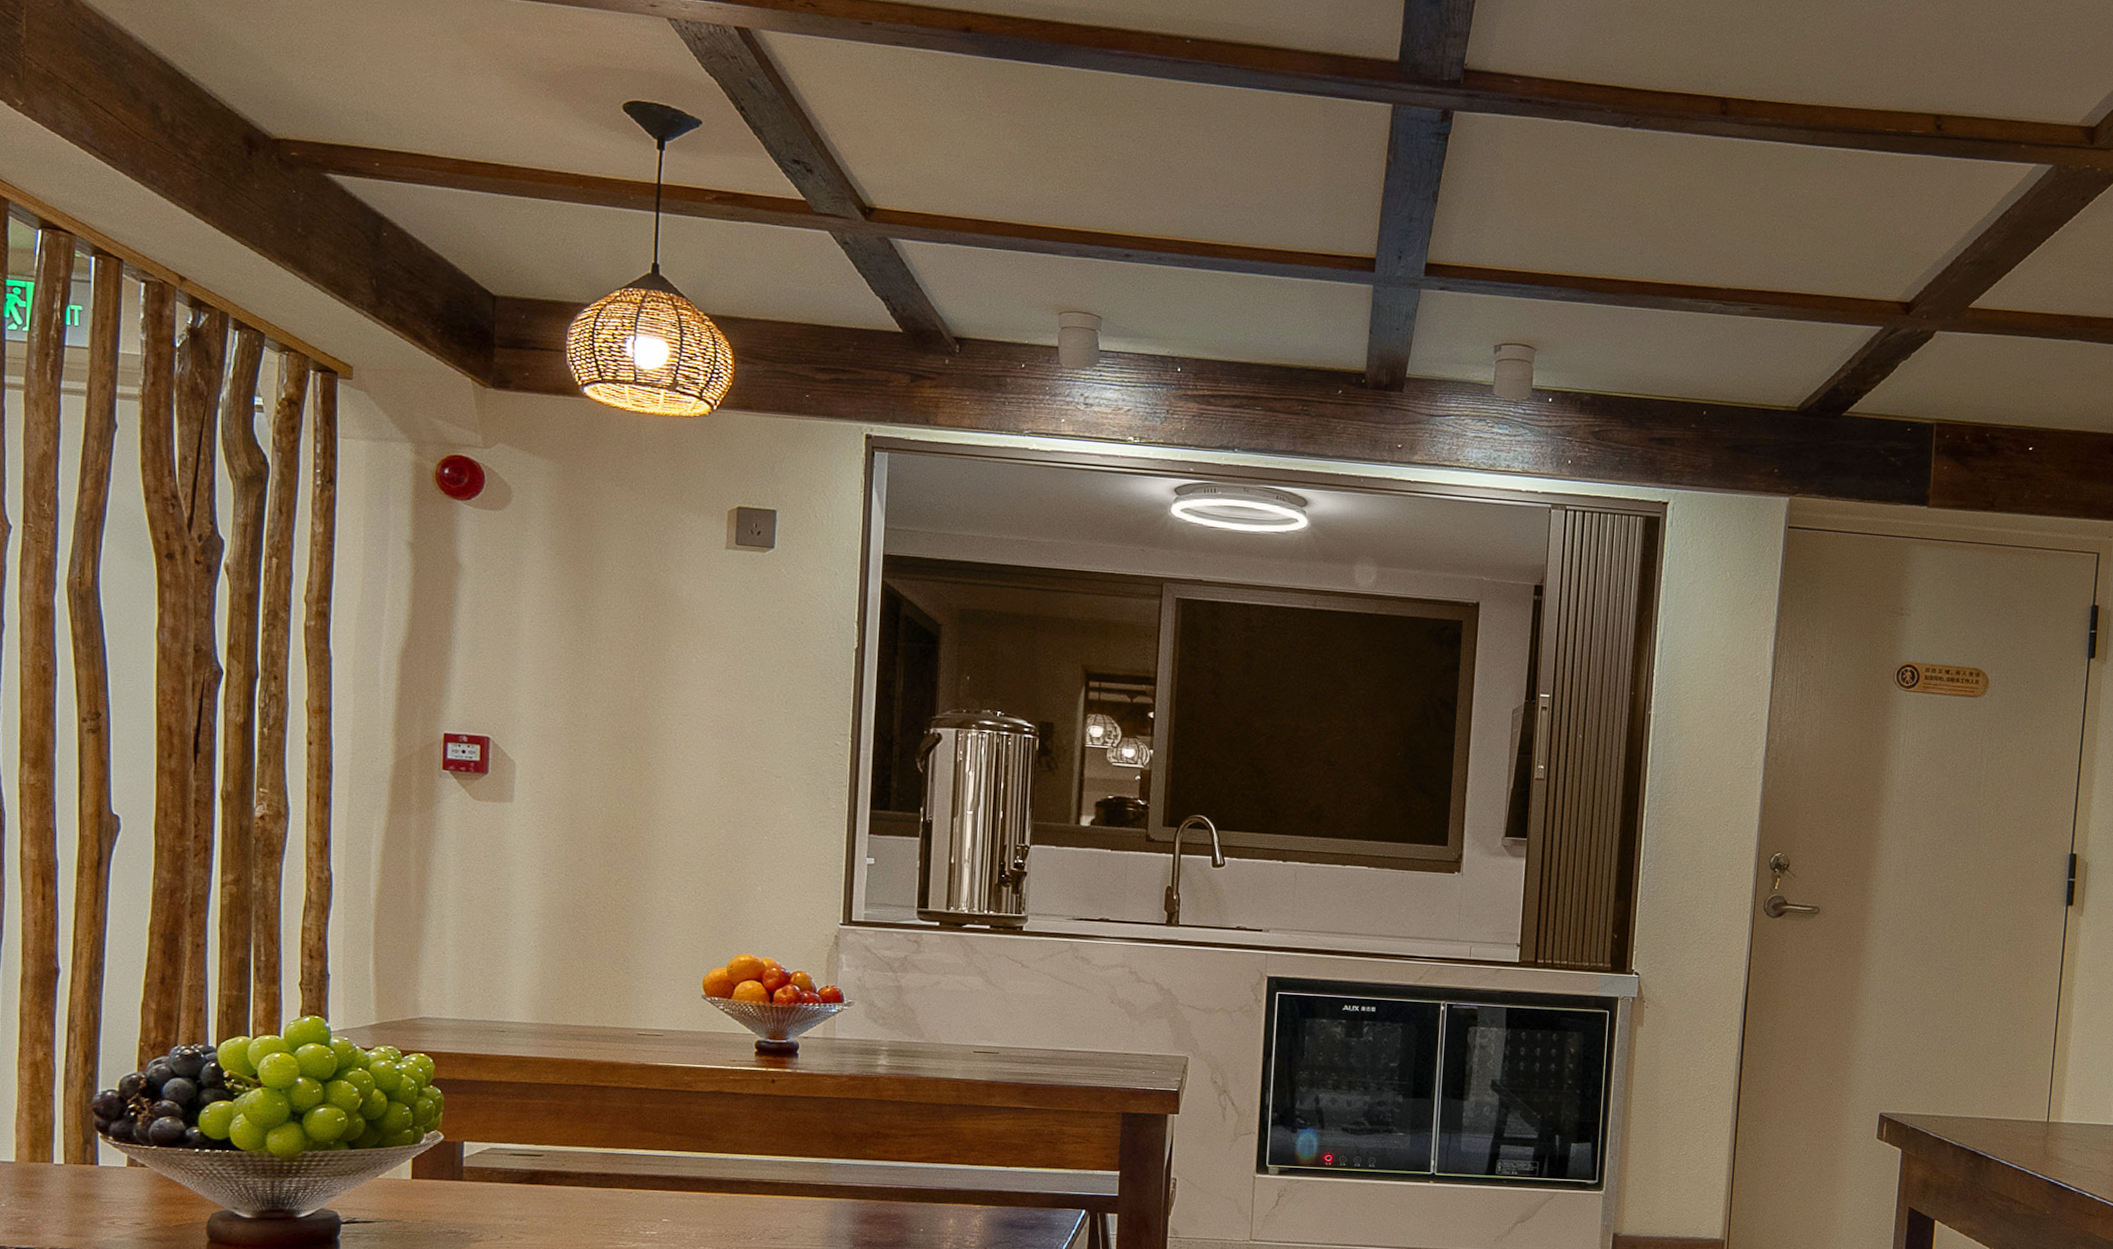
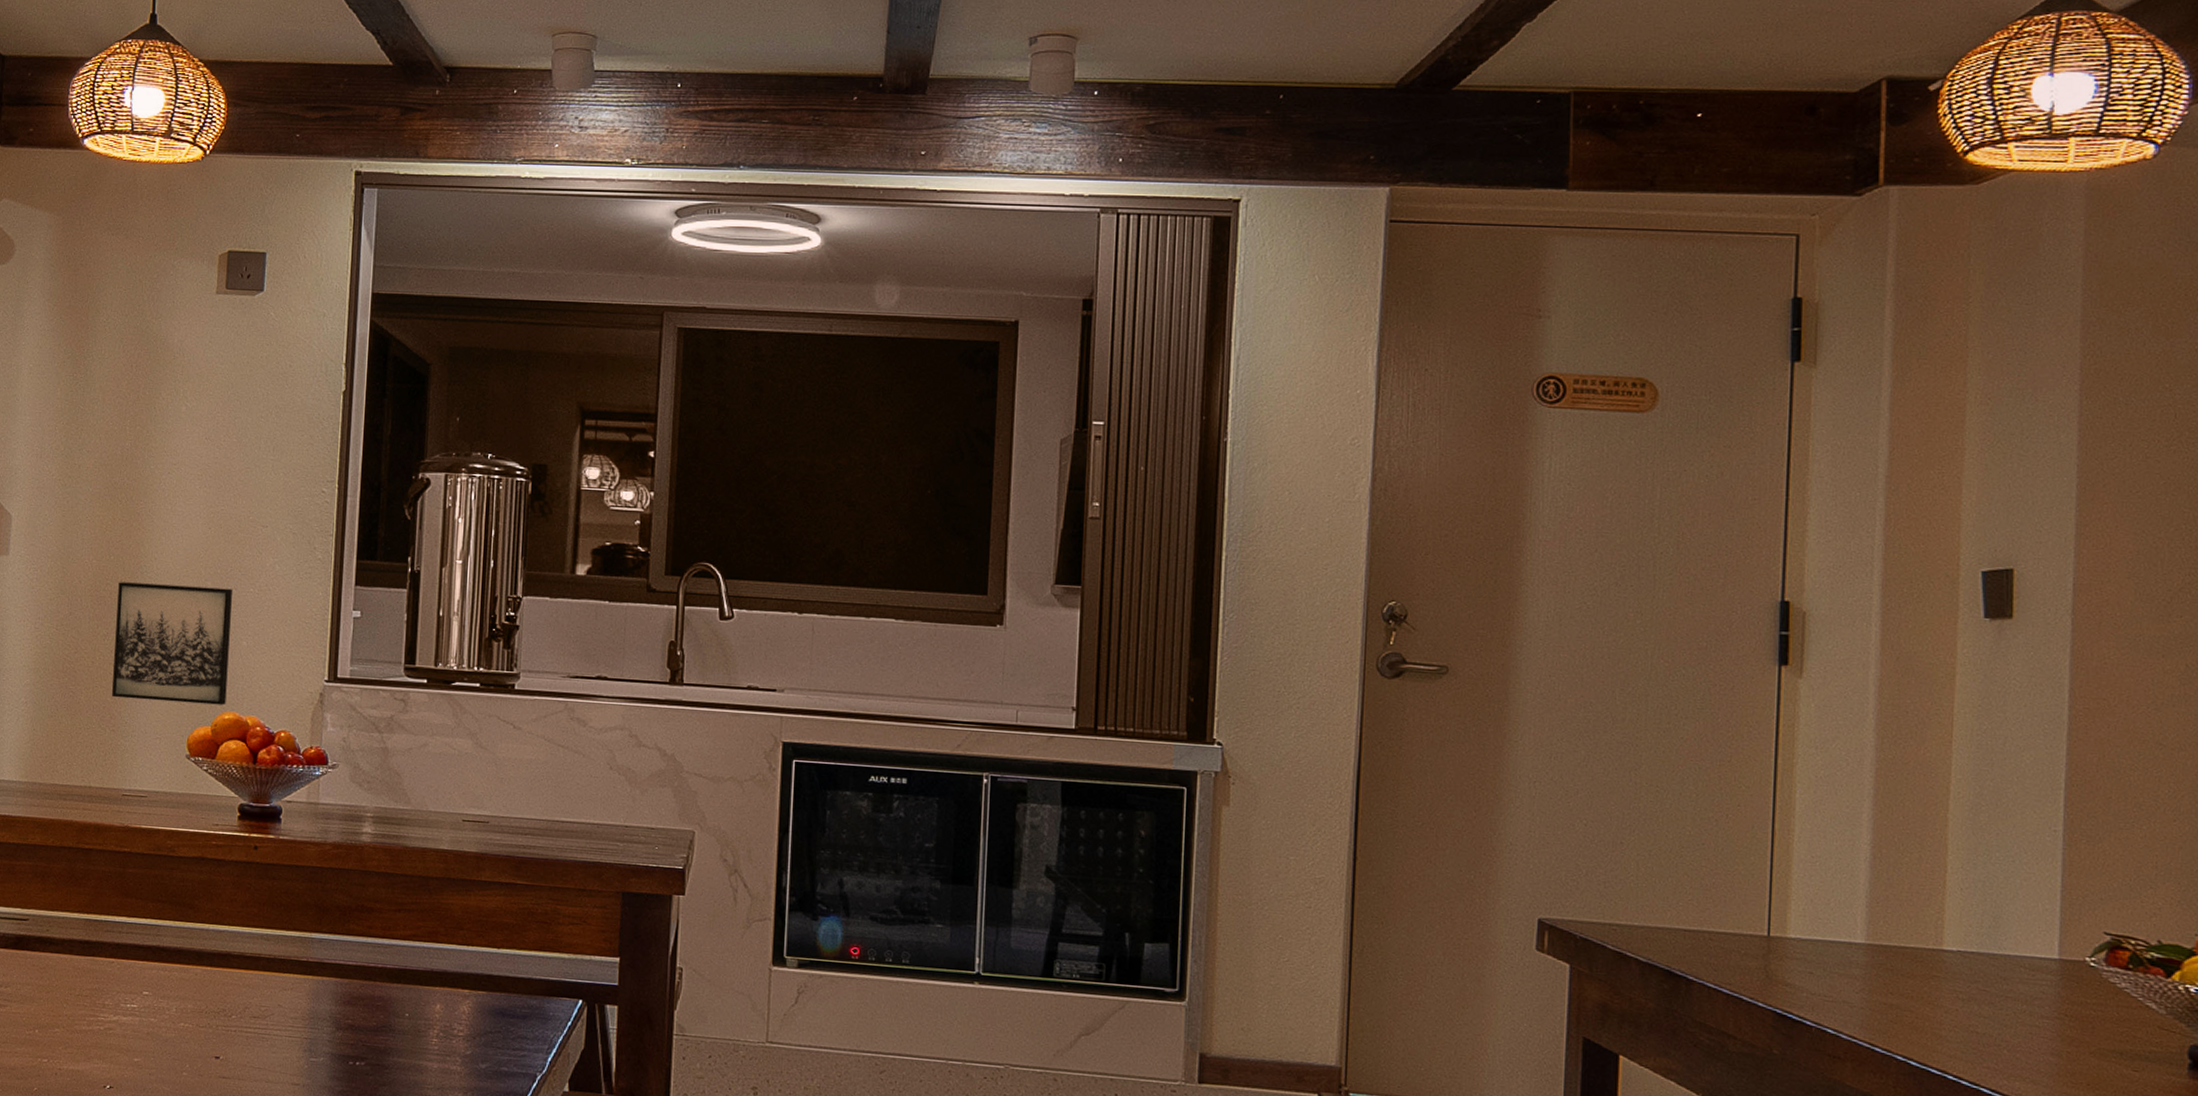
wall art: none [625,829,746,948] -> present [112,582,232,706]

